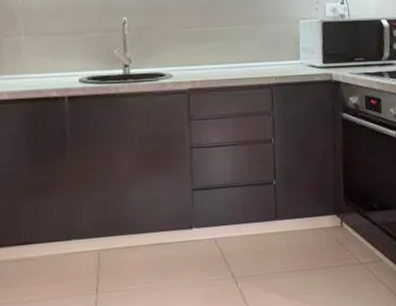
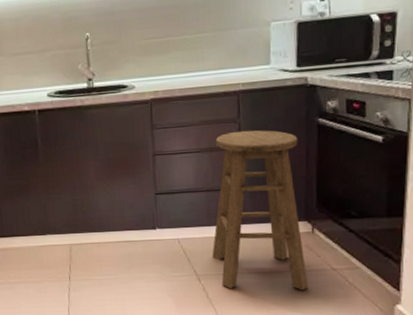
bar stool: none [249,123,340,291] -> present [212,130,309,291]

